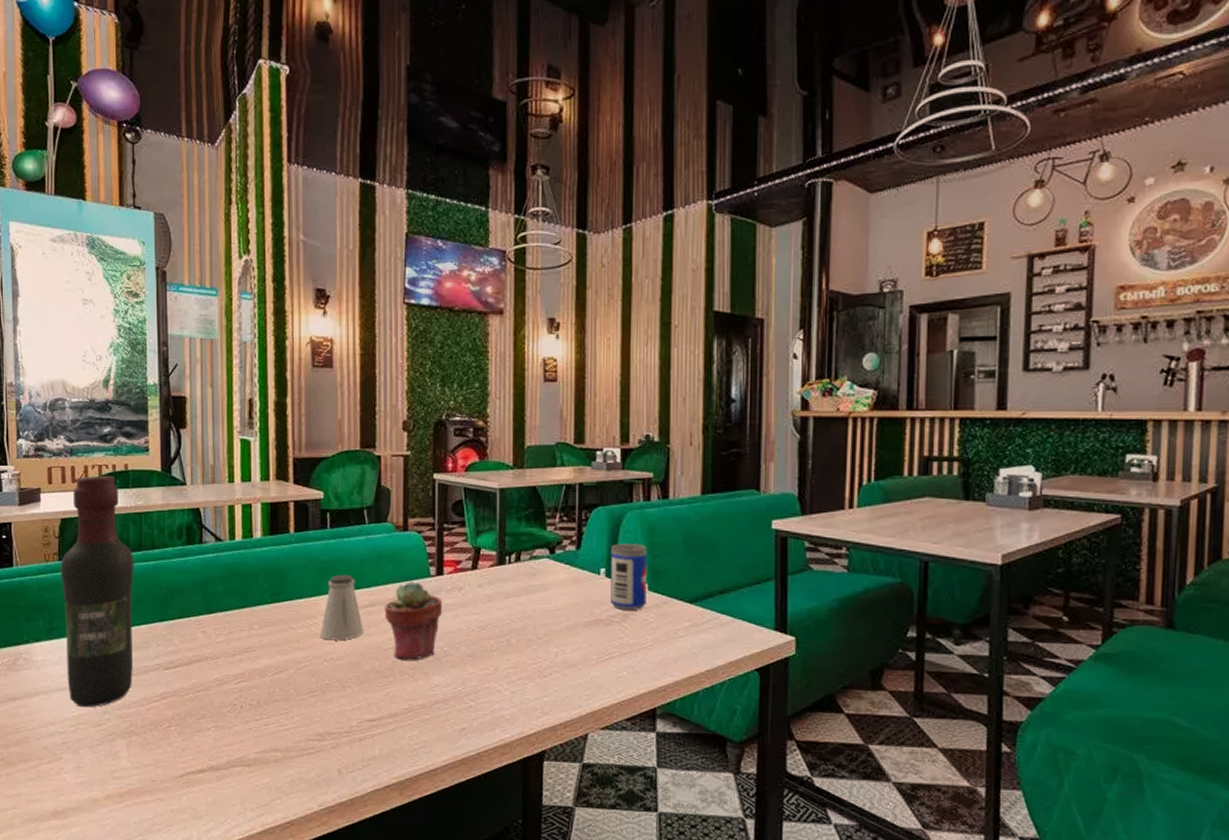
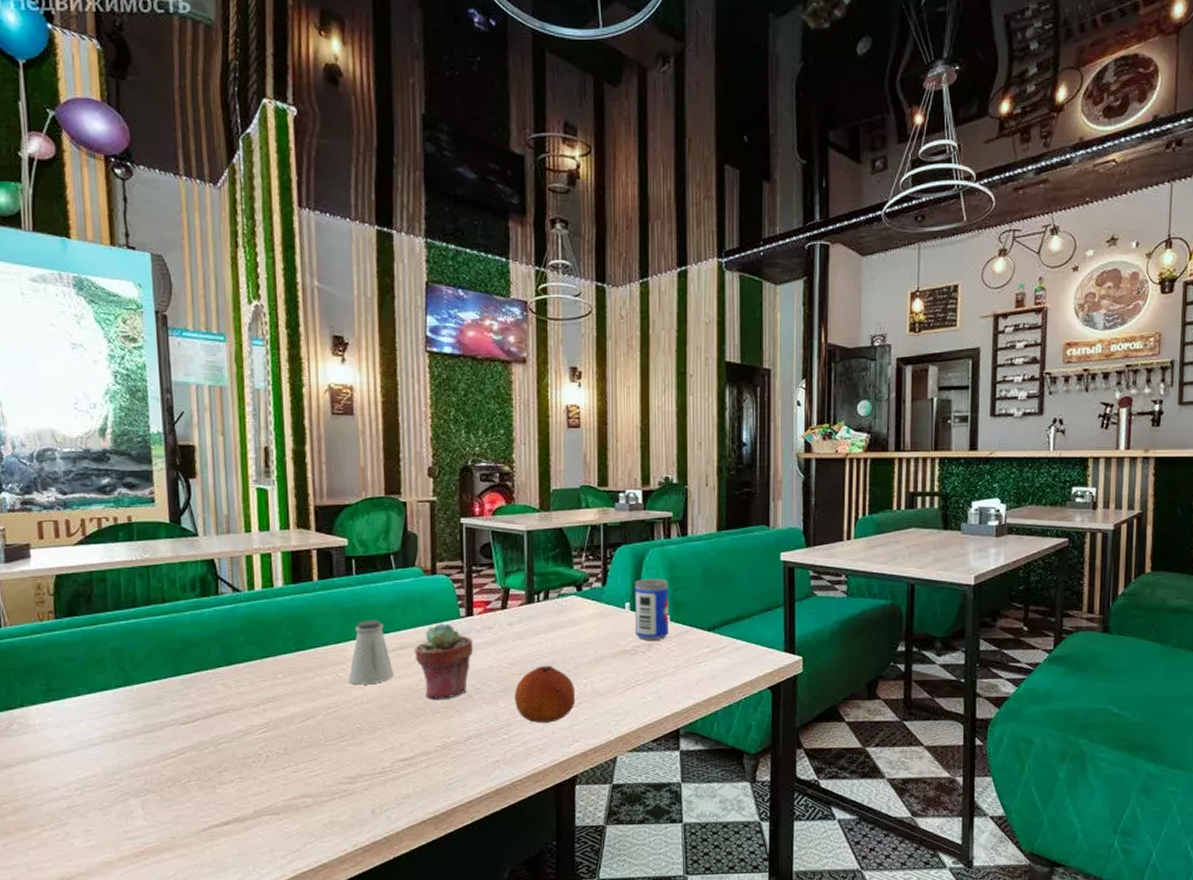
wine bottle: present [60,475,135,708] -> none [56,528,146,769]
fruit: none [483,630,546,692] -> present [515,665,576,723]

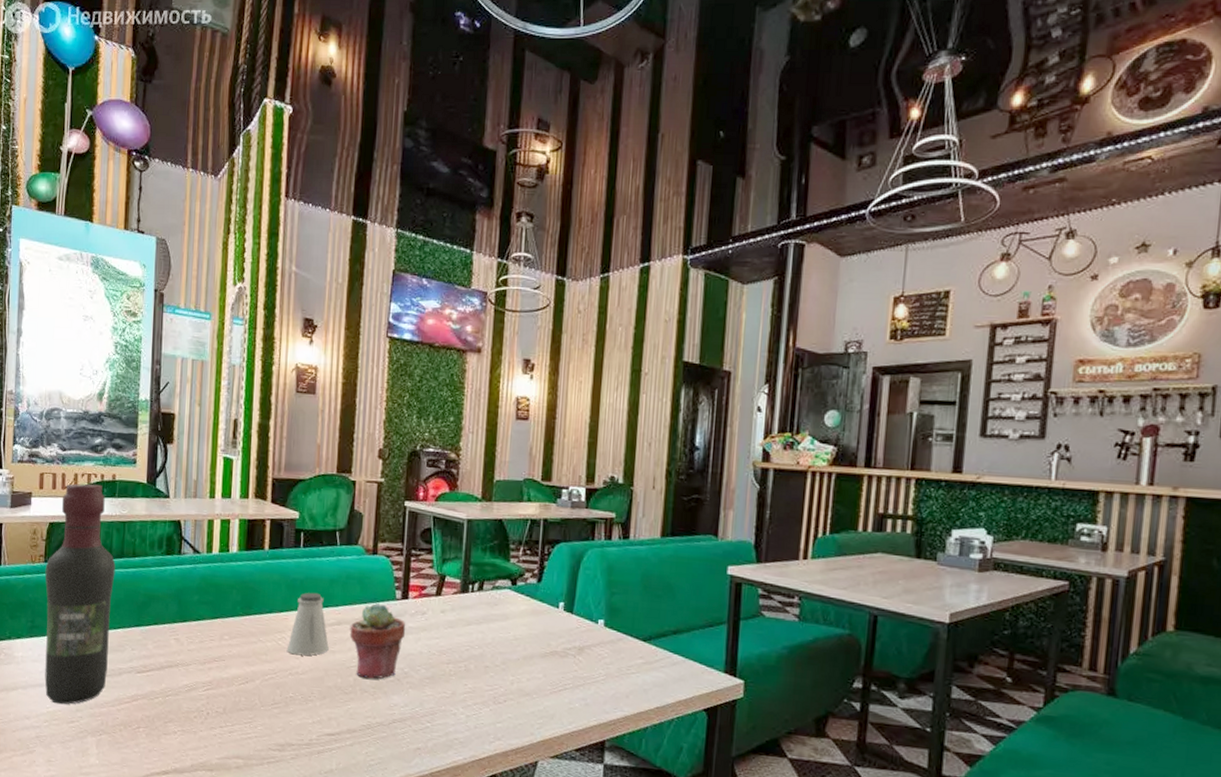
wine bottle: none [56,528,146,769] -> present [45,483,116,705]
fruit: present [515,665,576,723] -> none [441,657,502,717]
beer can: present [635,579,668,640] -> none [567,579,605,645]

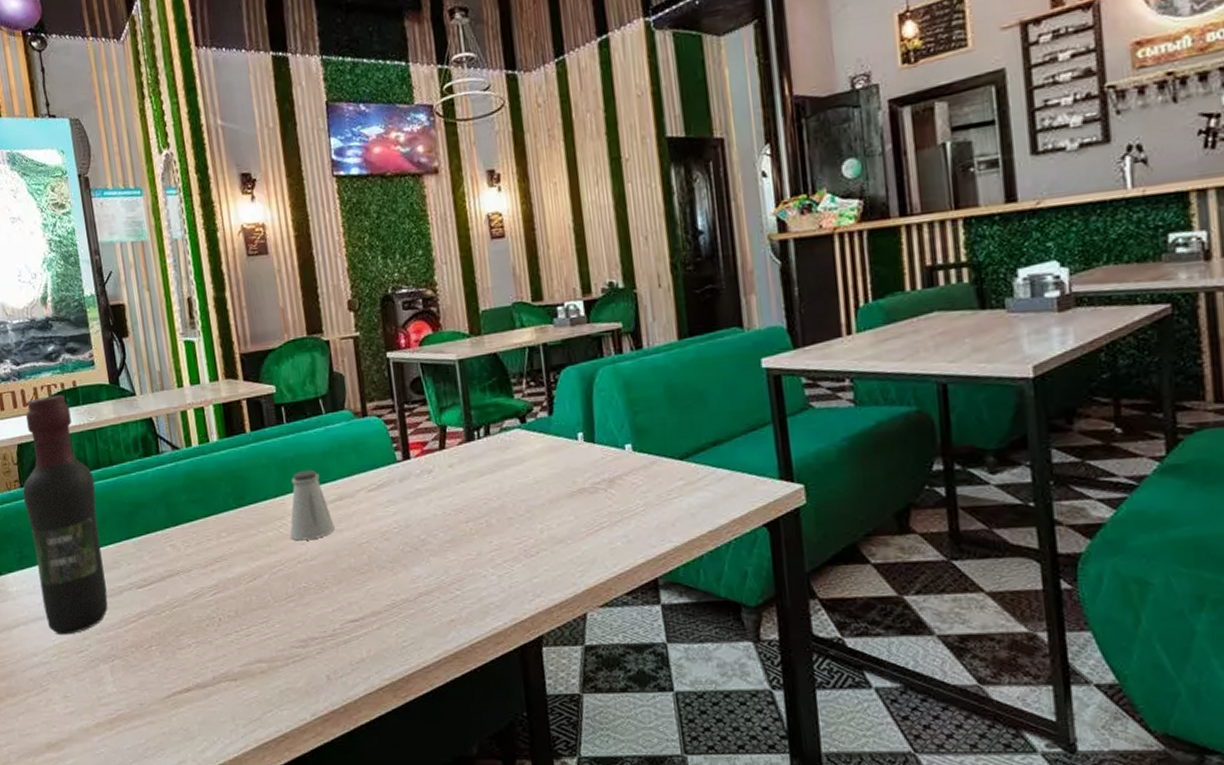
potted succulent: present [349,603,406,679] -> none [353,469,415,553]

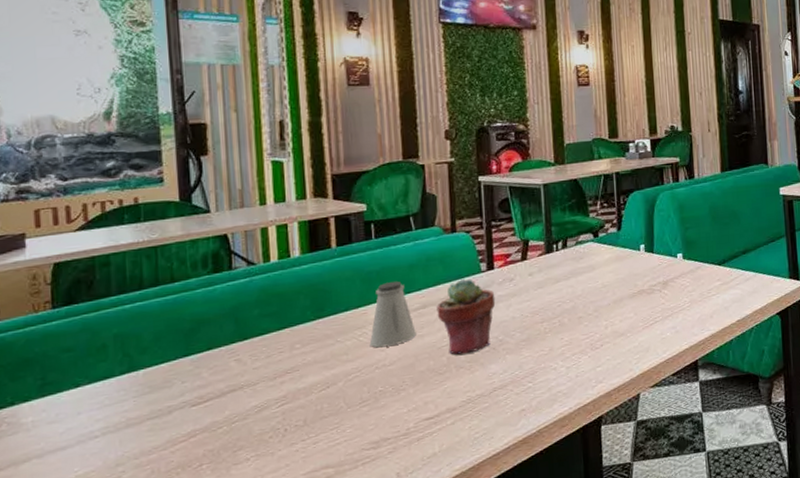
wine bottle: present [22,394,108,635] -> none [54,211,153,465]
potted succulent: none [353,469,415,553] -> present [436,279,496,355]

